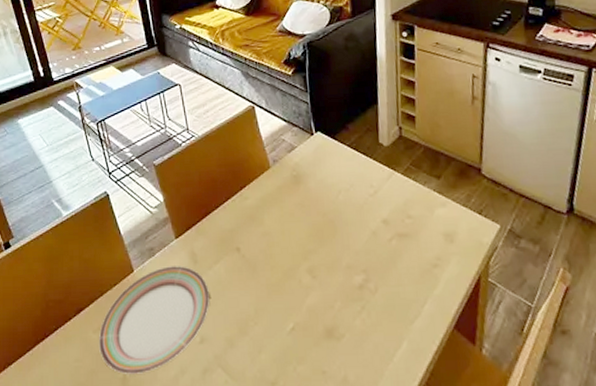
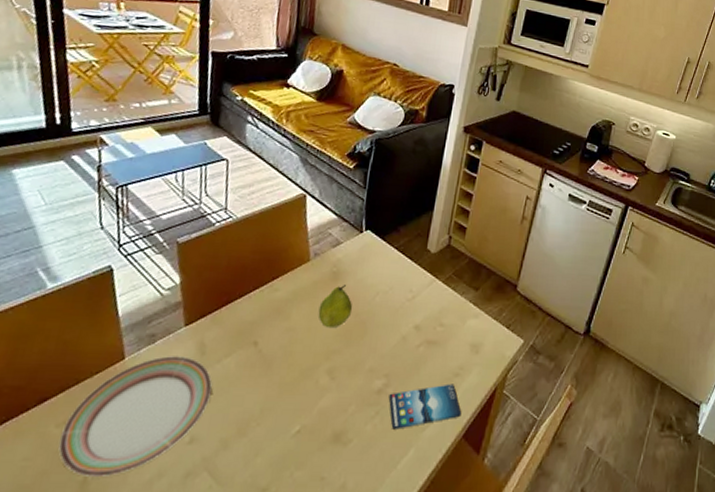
fruit: none [287,186,319,230] -> present [318,283,353,329]
smartphone: none [371,275,449,323] -> present [388,384,462,430]

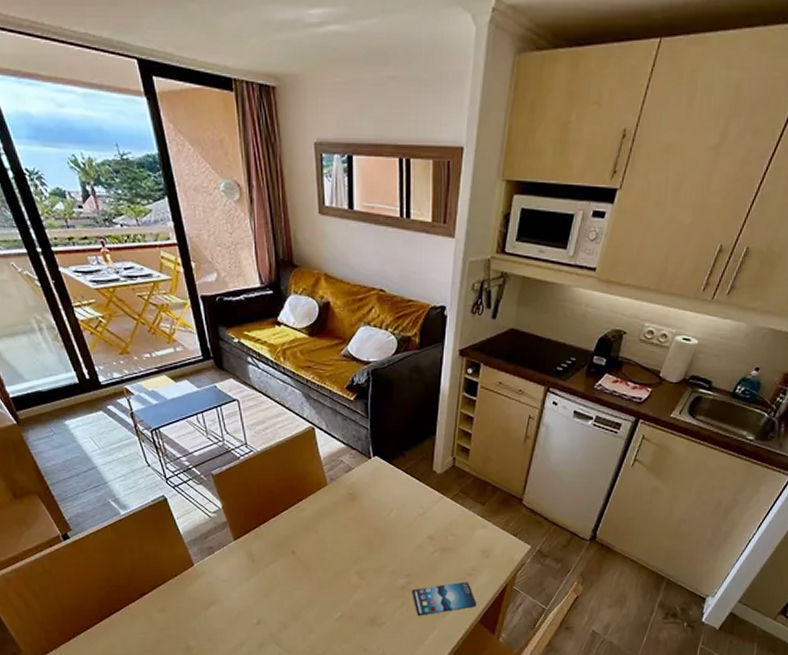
plate: present [58,356,212,476] -> none [163,563,266,645]
fruit: present [318,283,353,329] -> none [342,503,371,540]

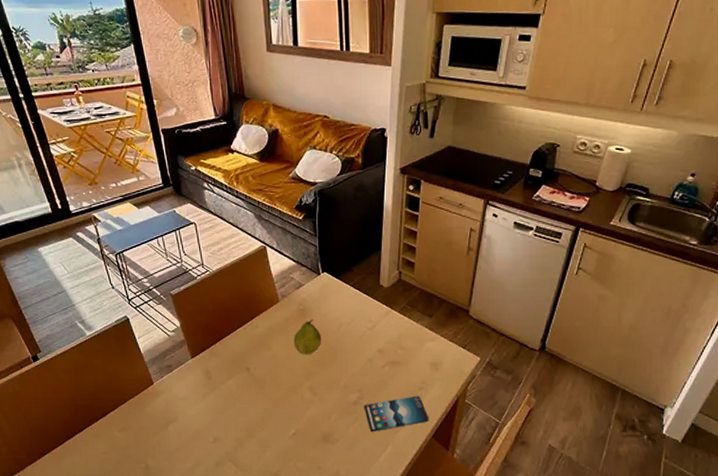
fruit: none [342,503,371,540] -> present [293,318,322,355]

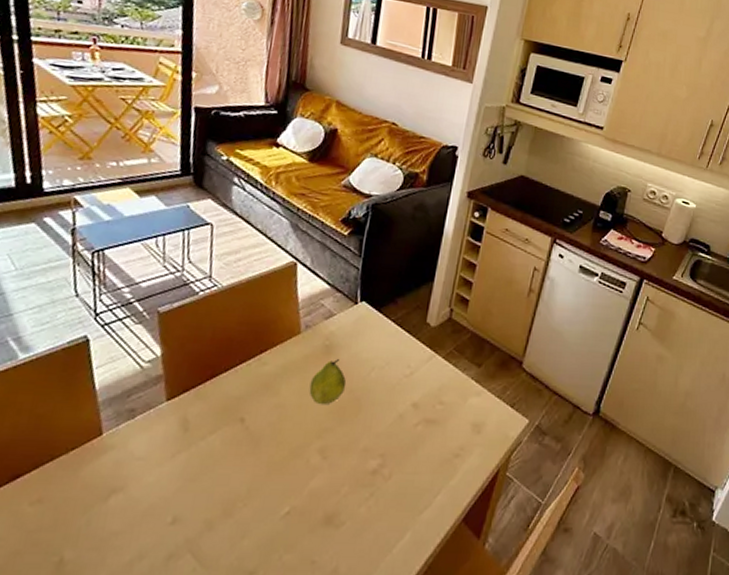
smartphone: present [364,396,429,432] -> none [384,465,462,512]

